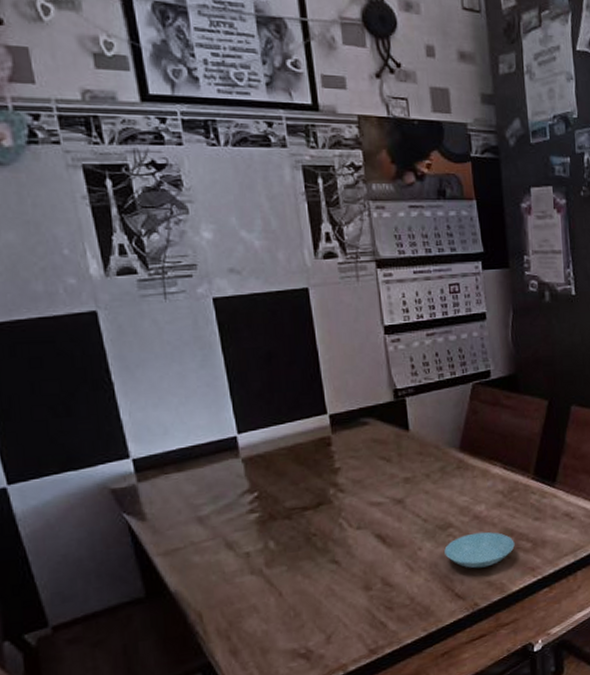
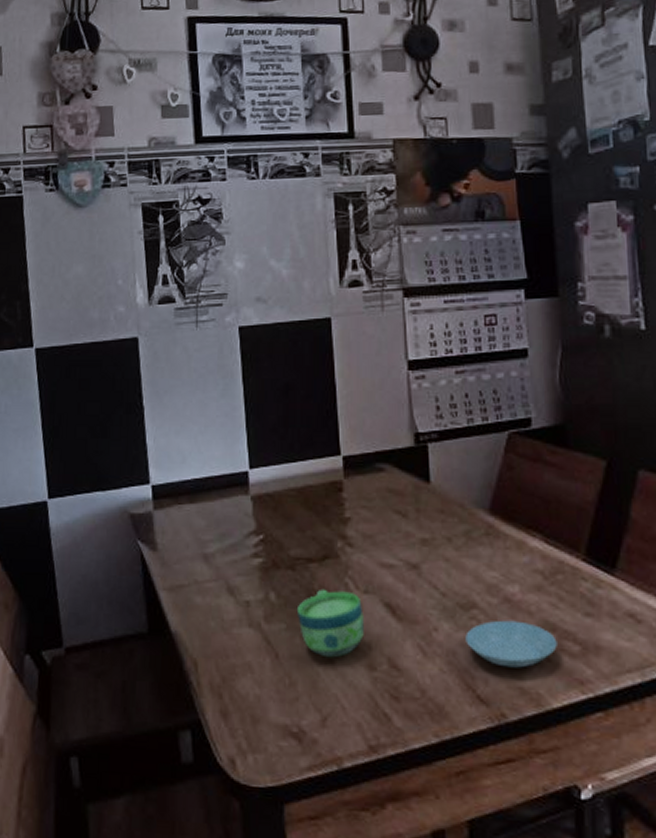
cup: none [295,530,359,588] -> present [296,588,364,658]

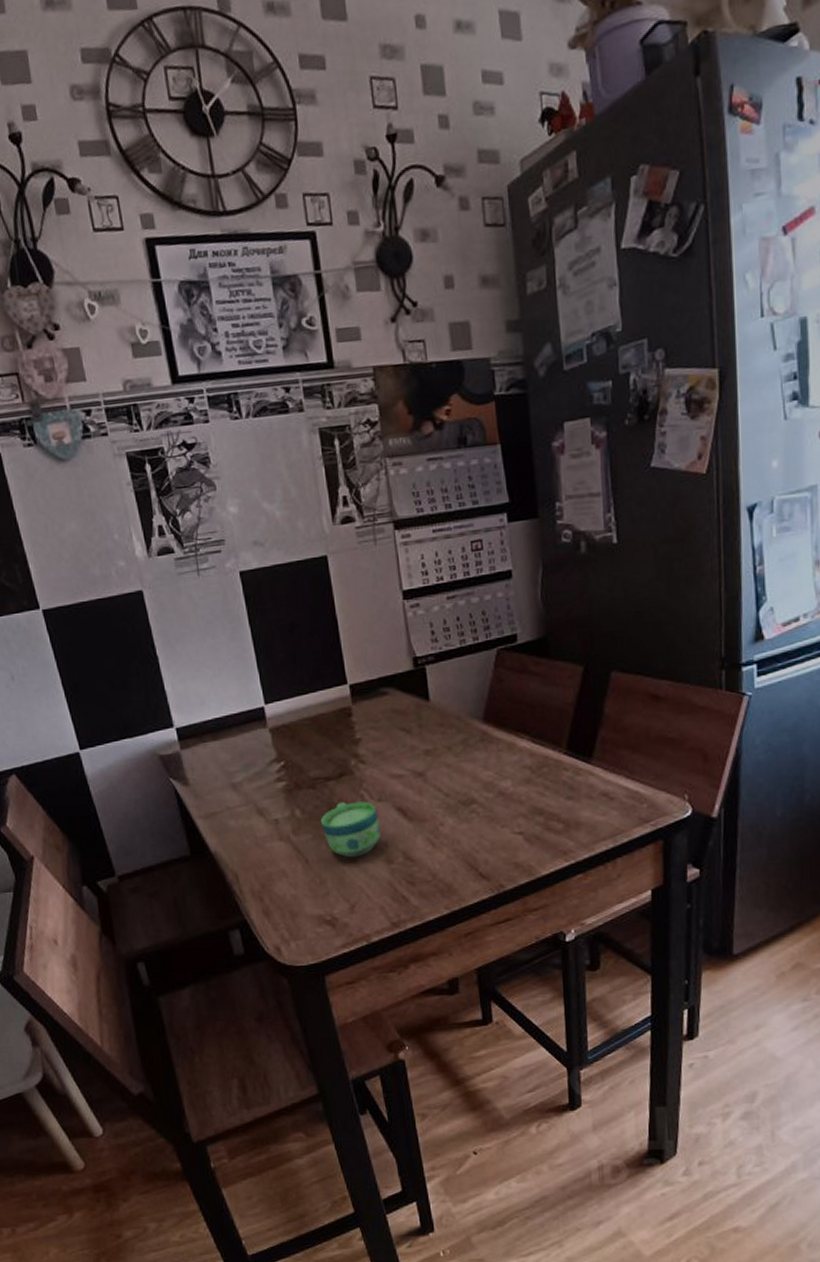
saucer: present [465,620,557,668] -> none [467,809,544,848]

